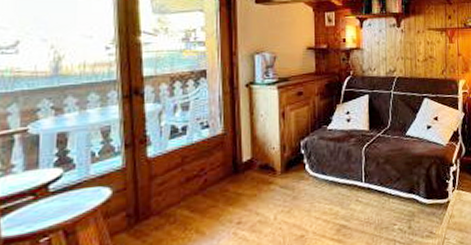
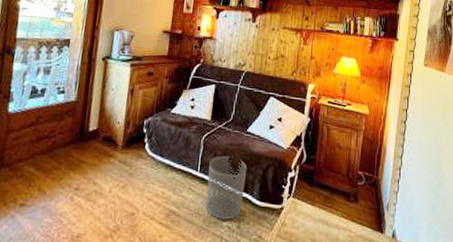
waste bin: none [373,162,411,224] -> present [206,155,248,220]

